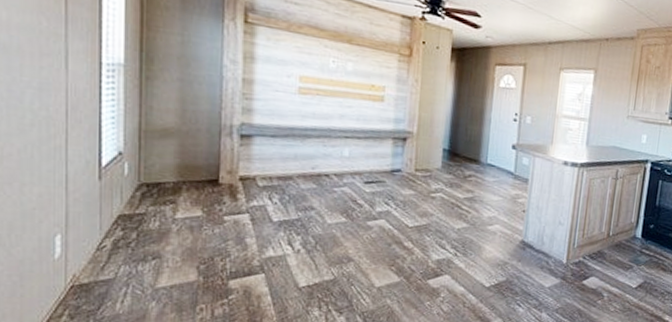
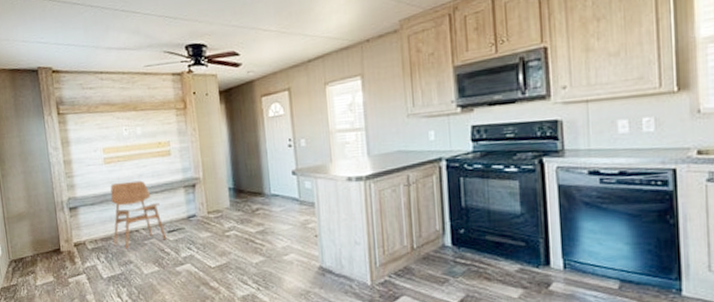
dining chair: none [294,118,362,194] -> present [110,180,167,249]

